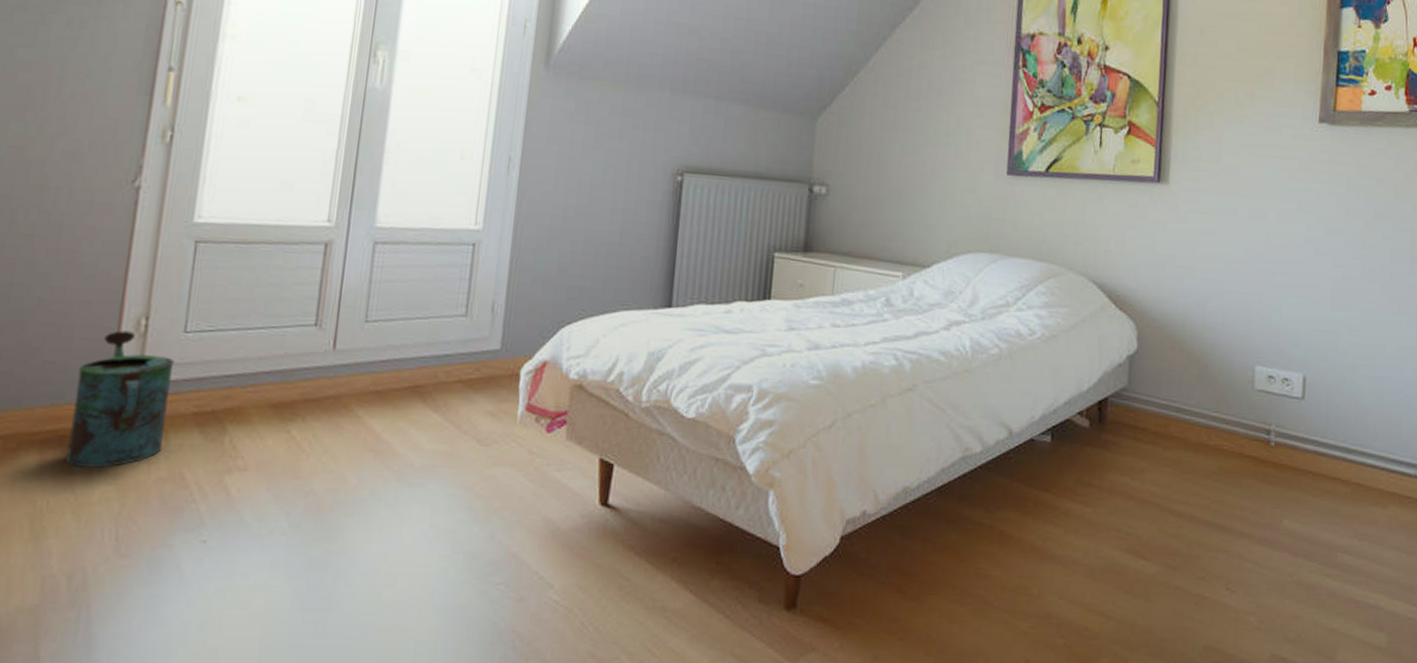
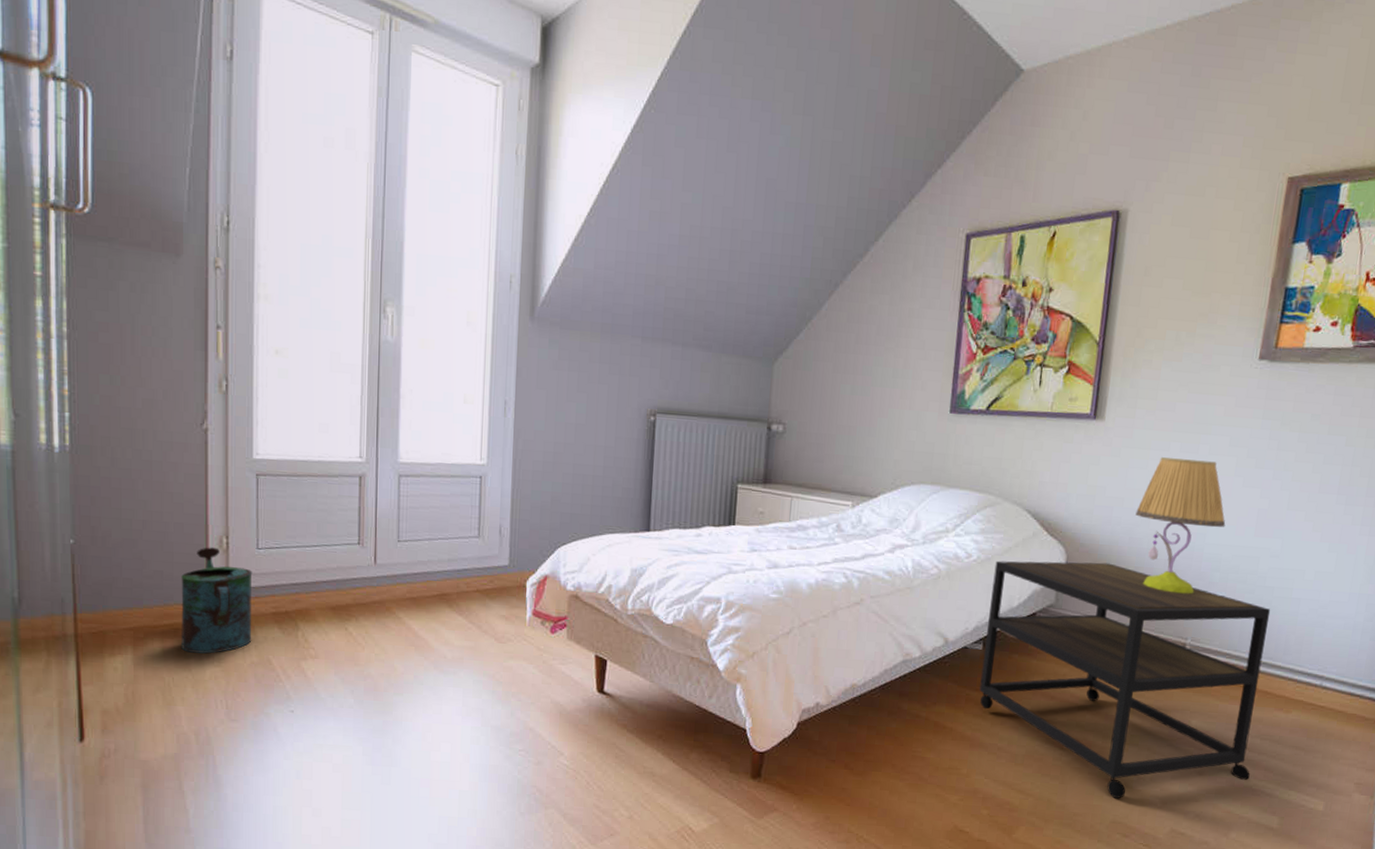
side table: none [1049,338,1356,619] -> present [979,560,1271,799]
table lamp: none [1207,223,1301,374] -> present [1135,457,1226,594]

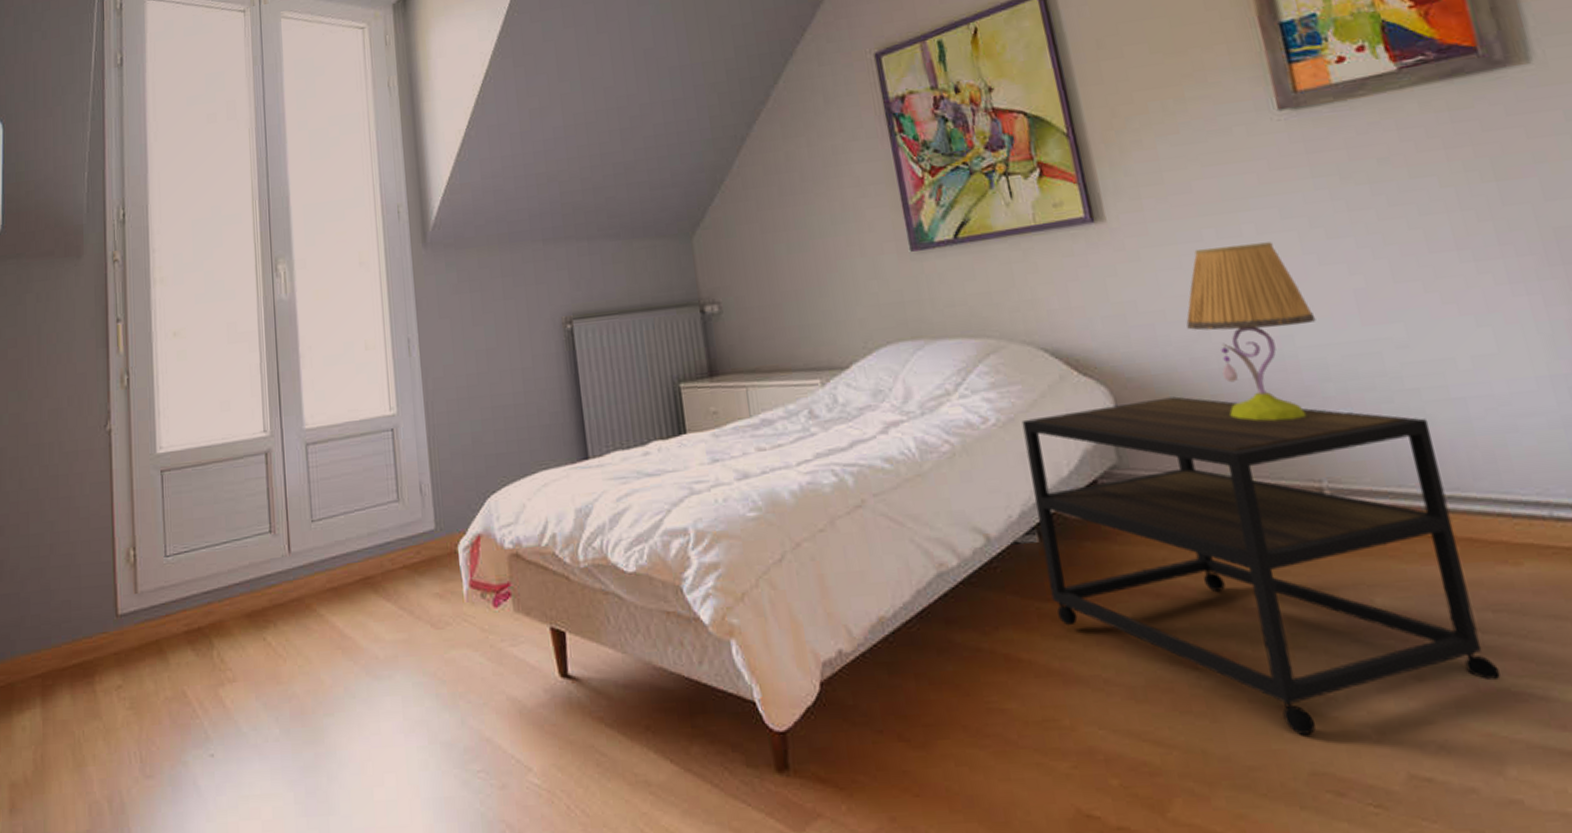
watering can: present [181,547,253,654] -> none [89,562,165,696]

